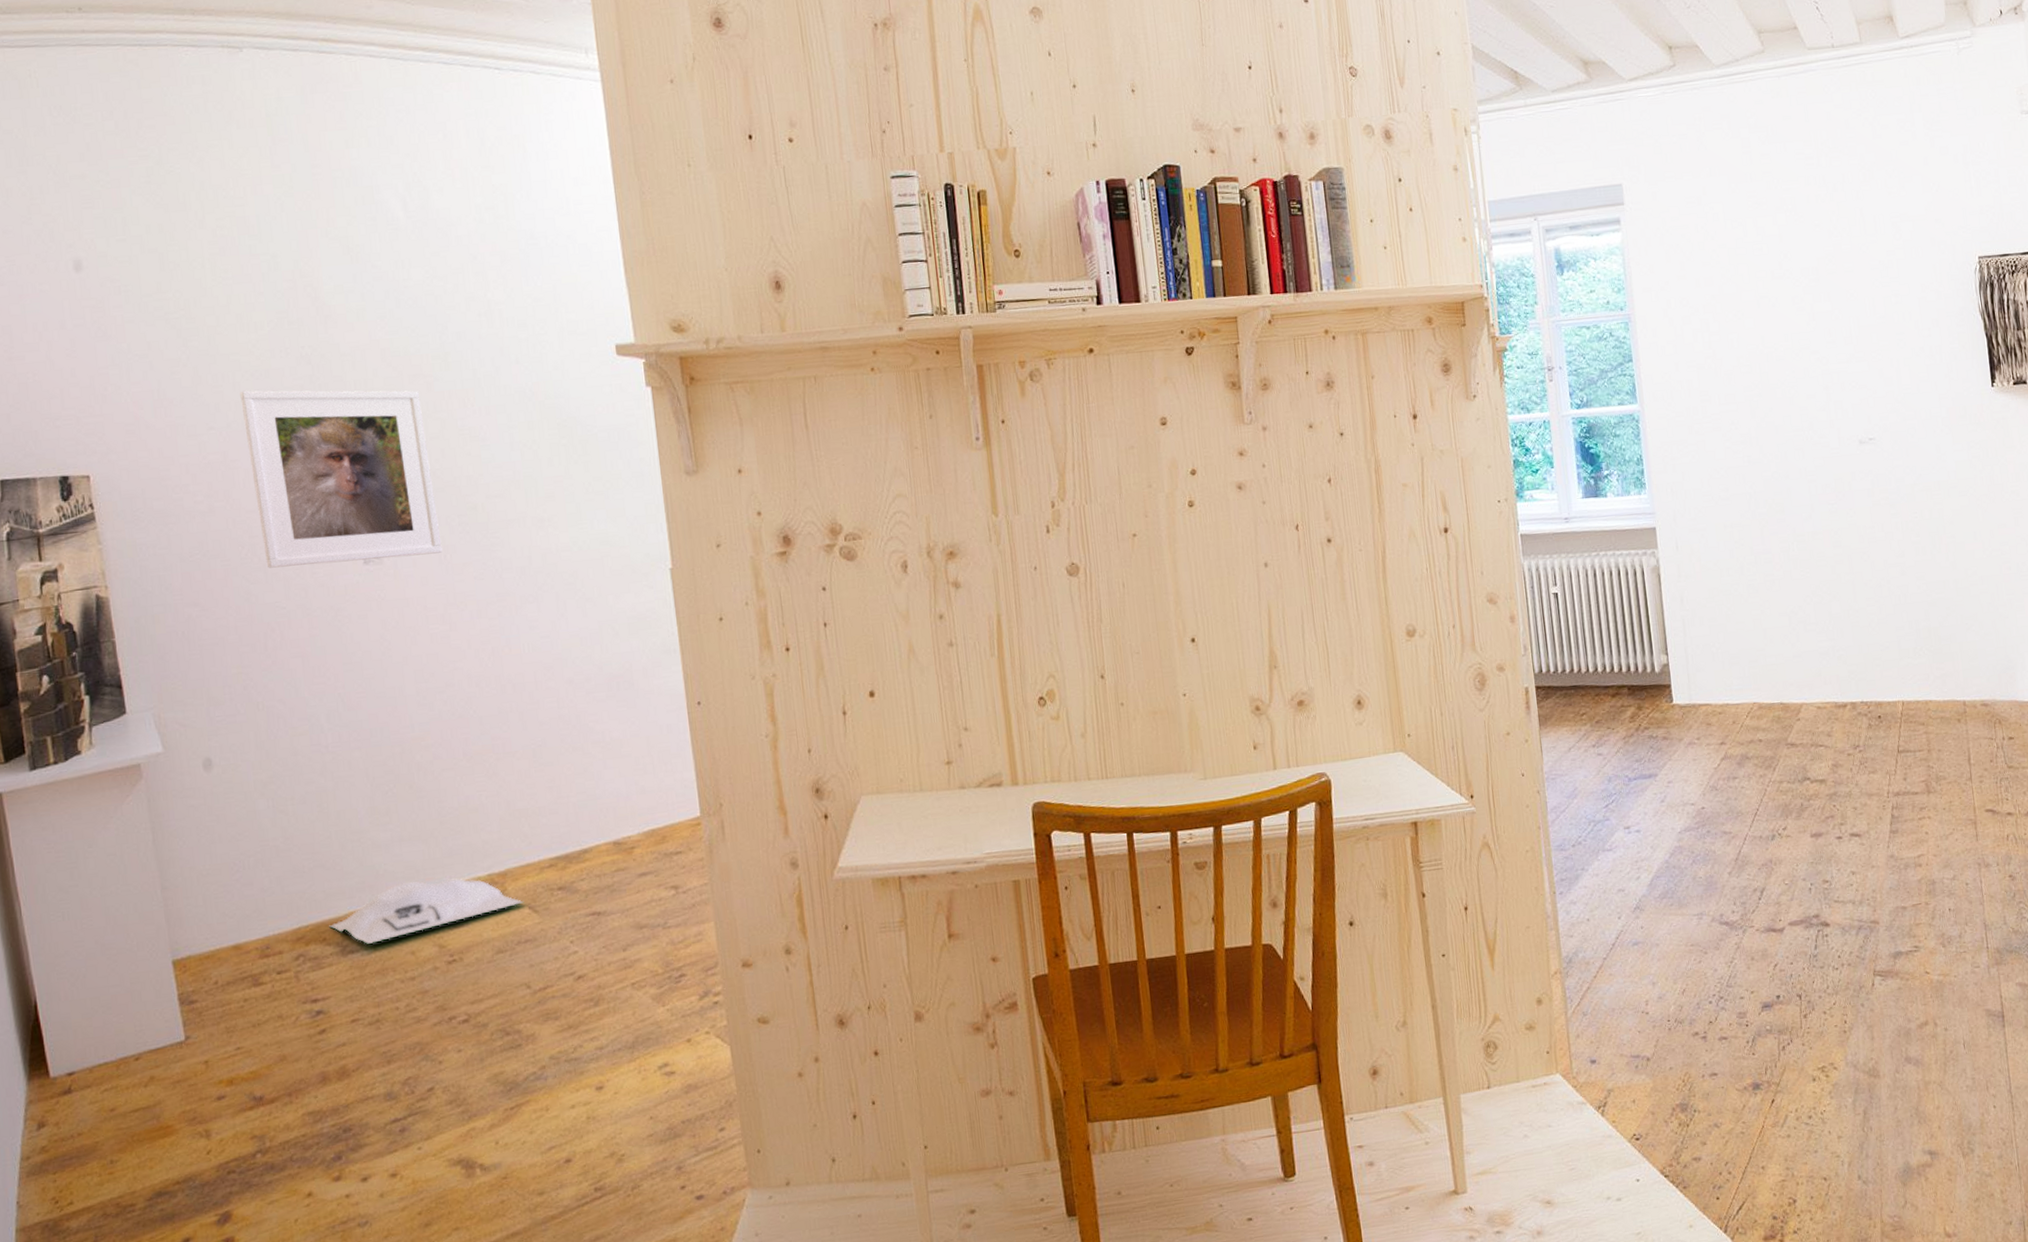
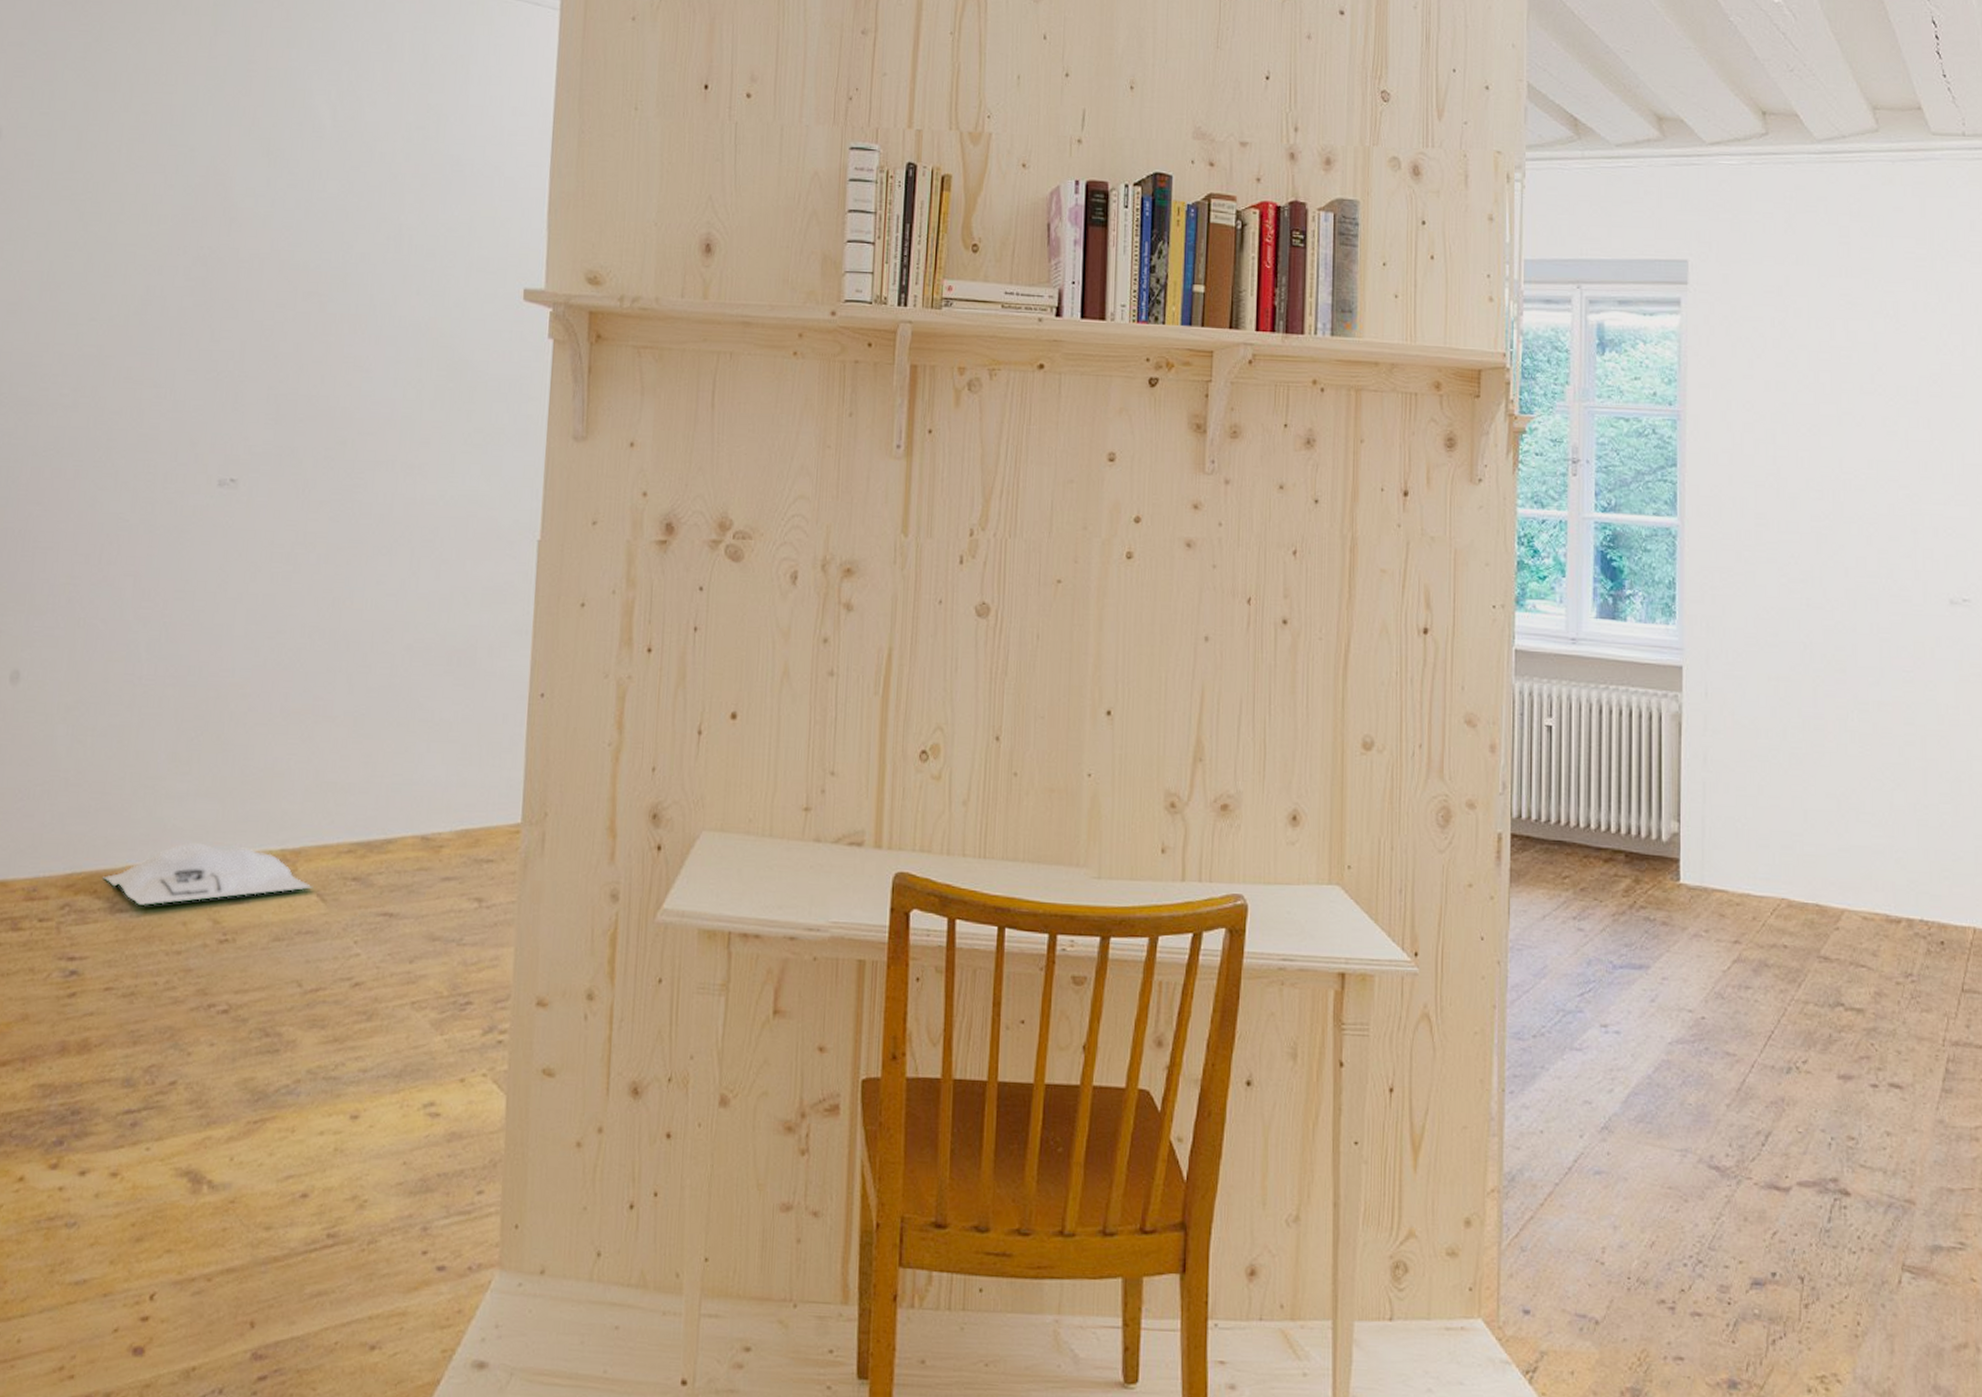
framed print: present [240,390,443,568] -> none [118,284,311,486]

